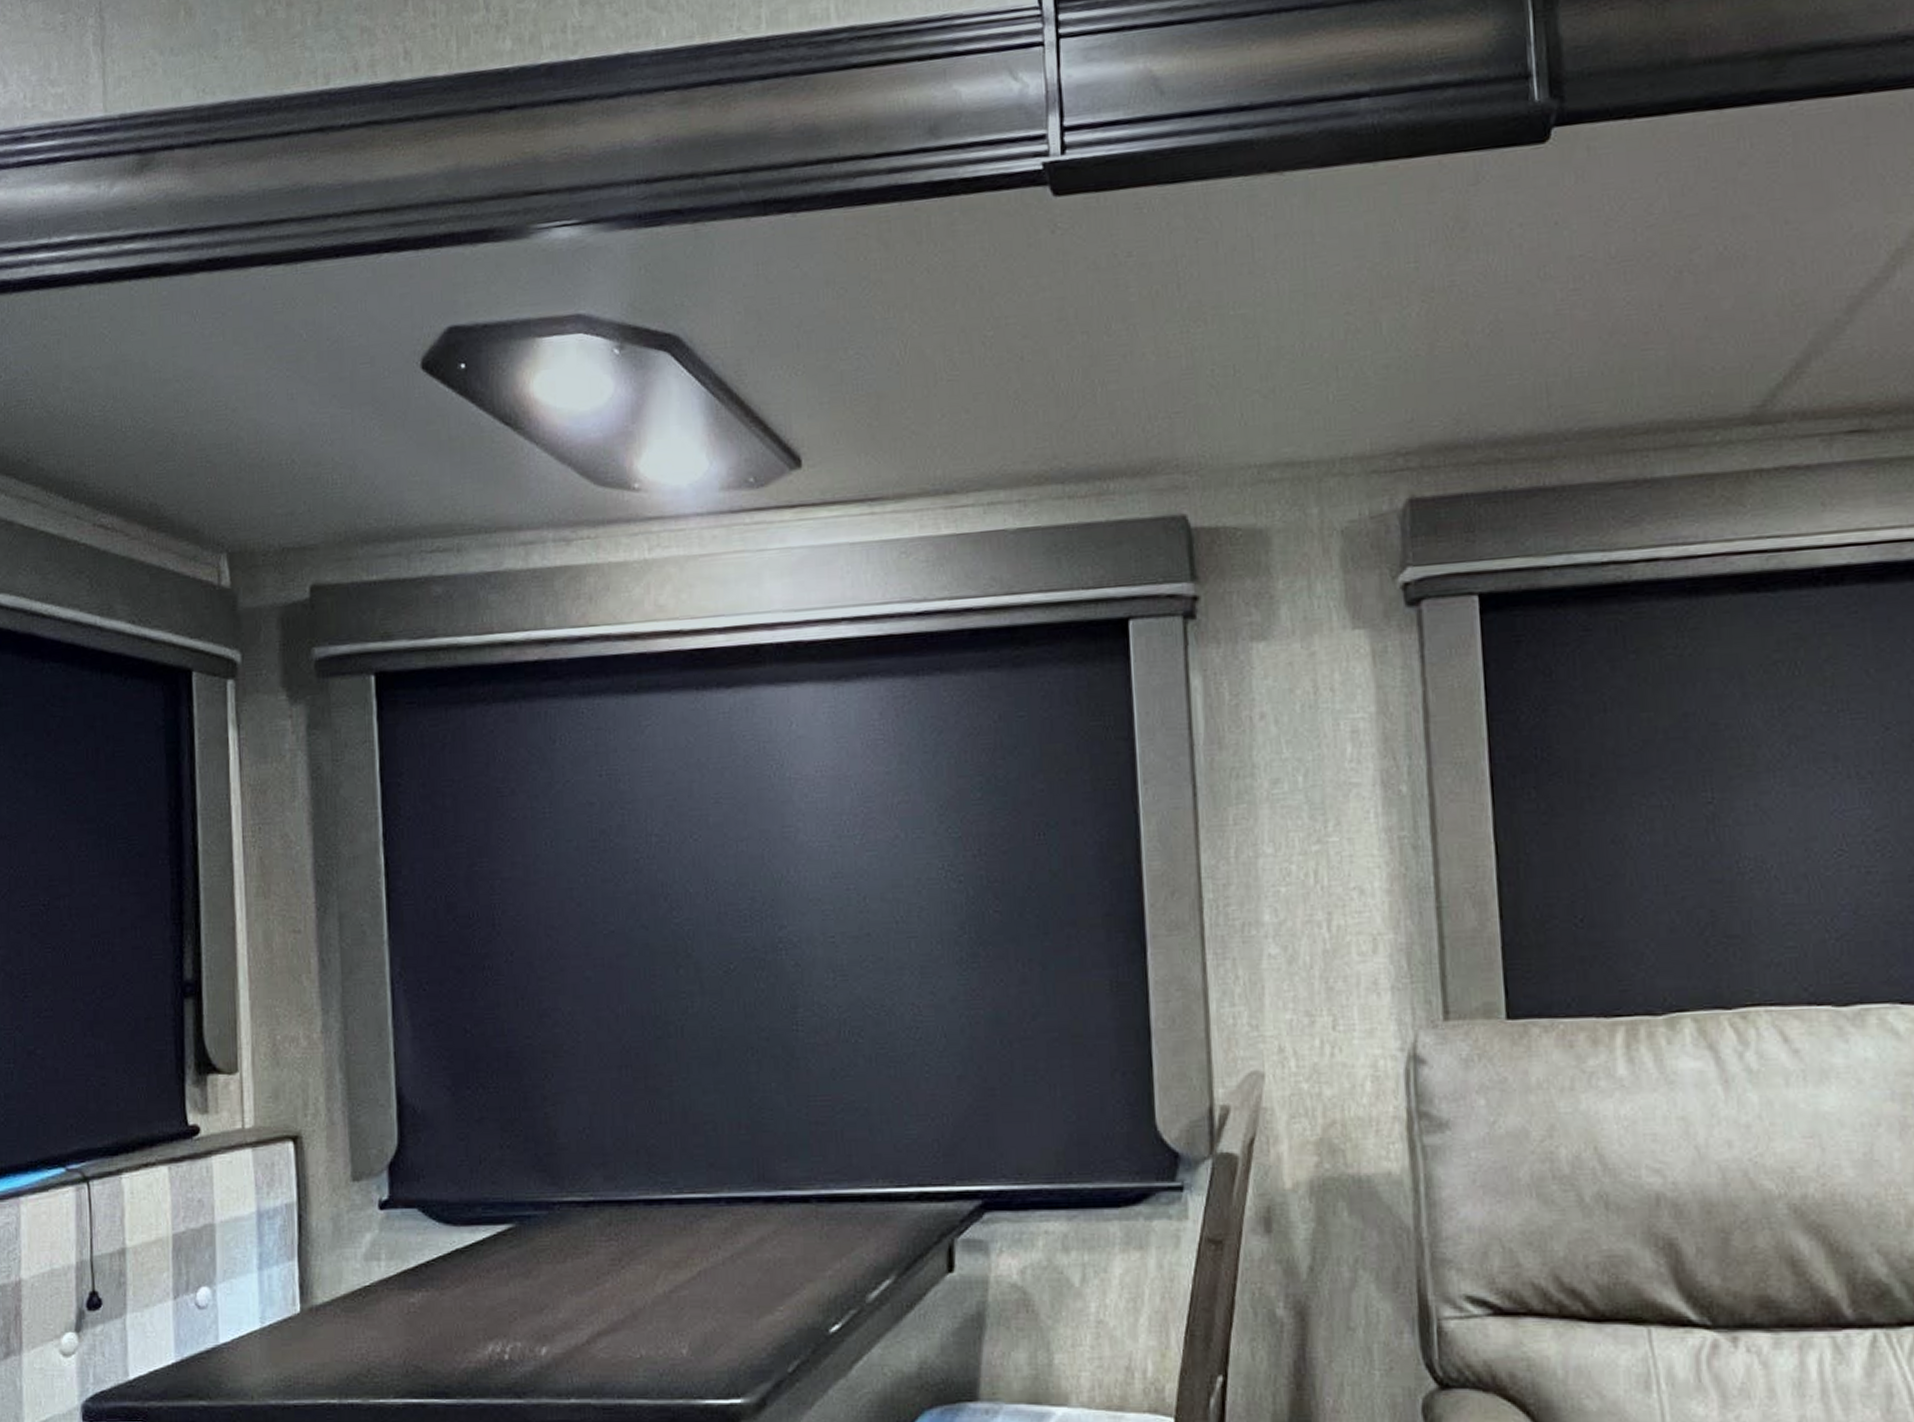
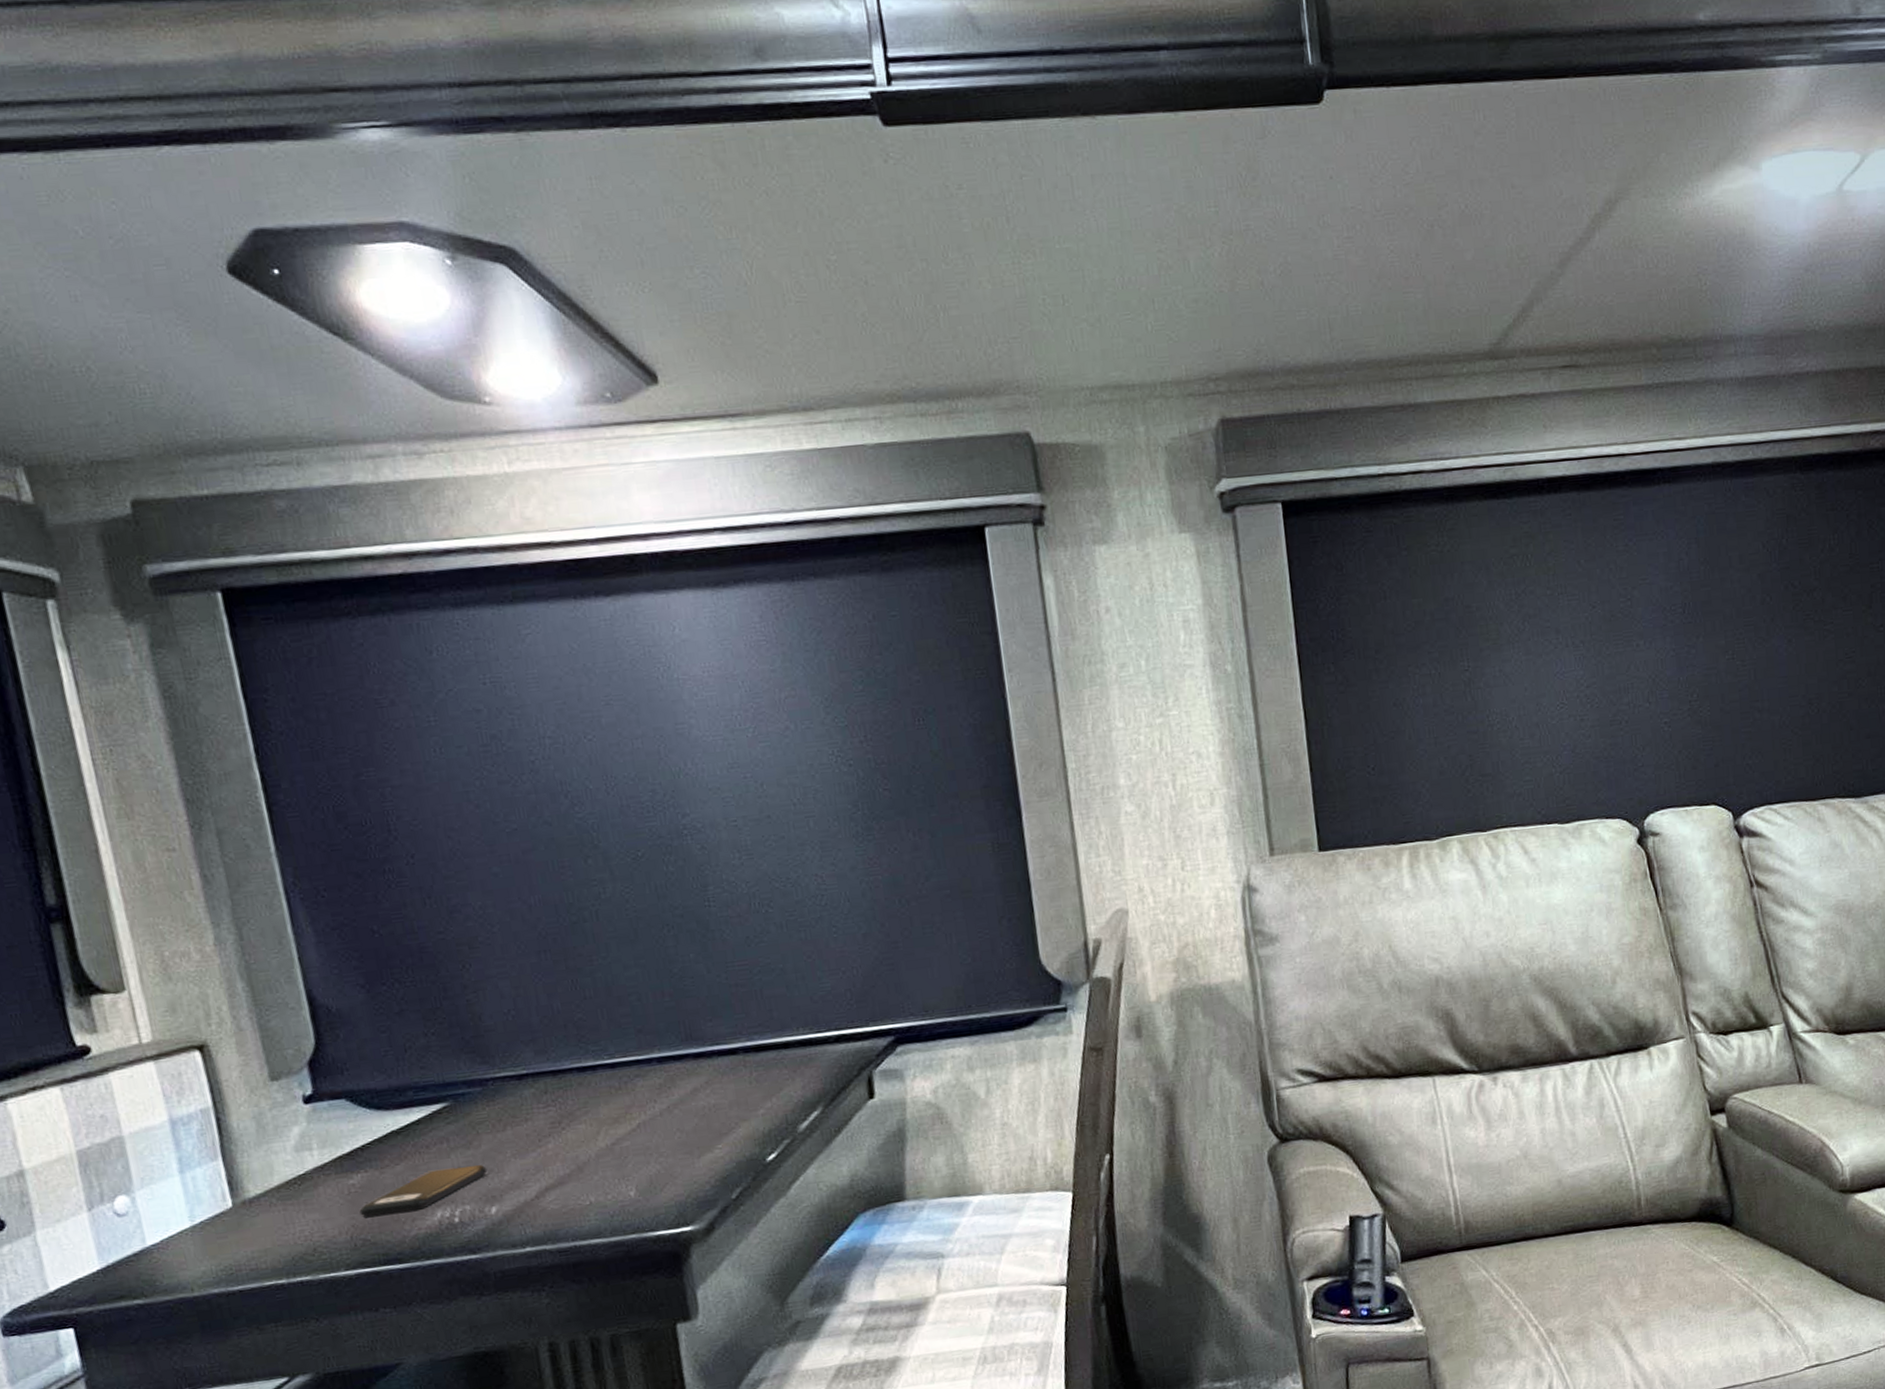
phone: none [415,1297,543,1343] -> present [359,1164,487,1218]

